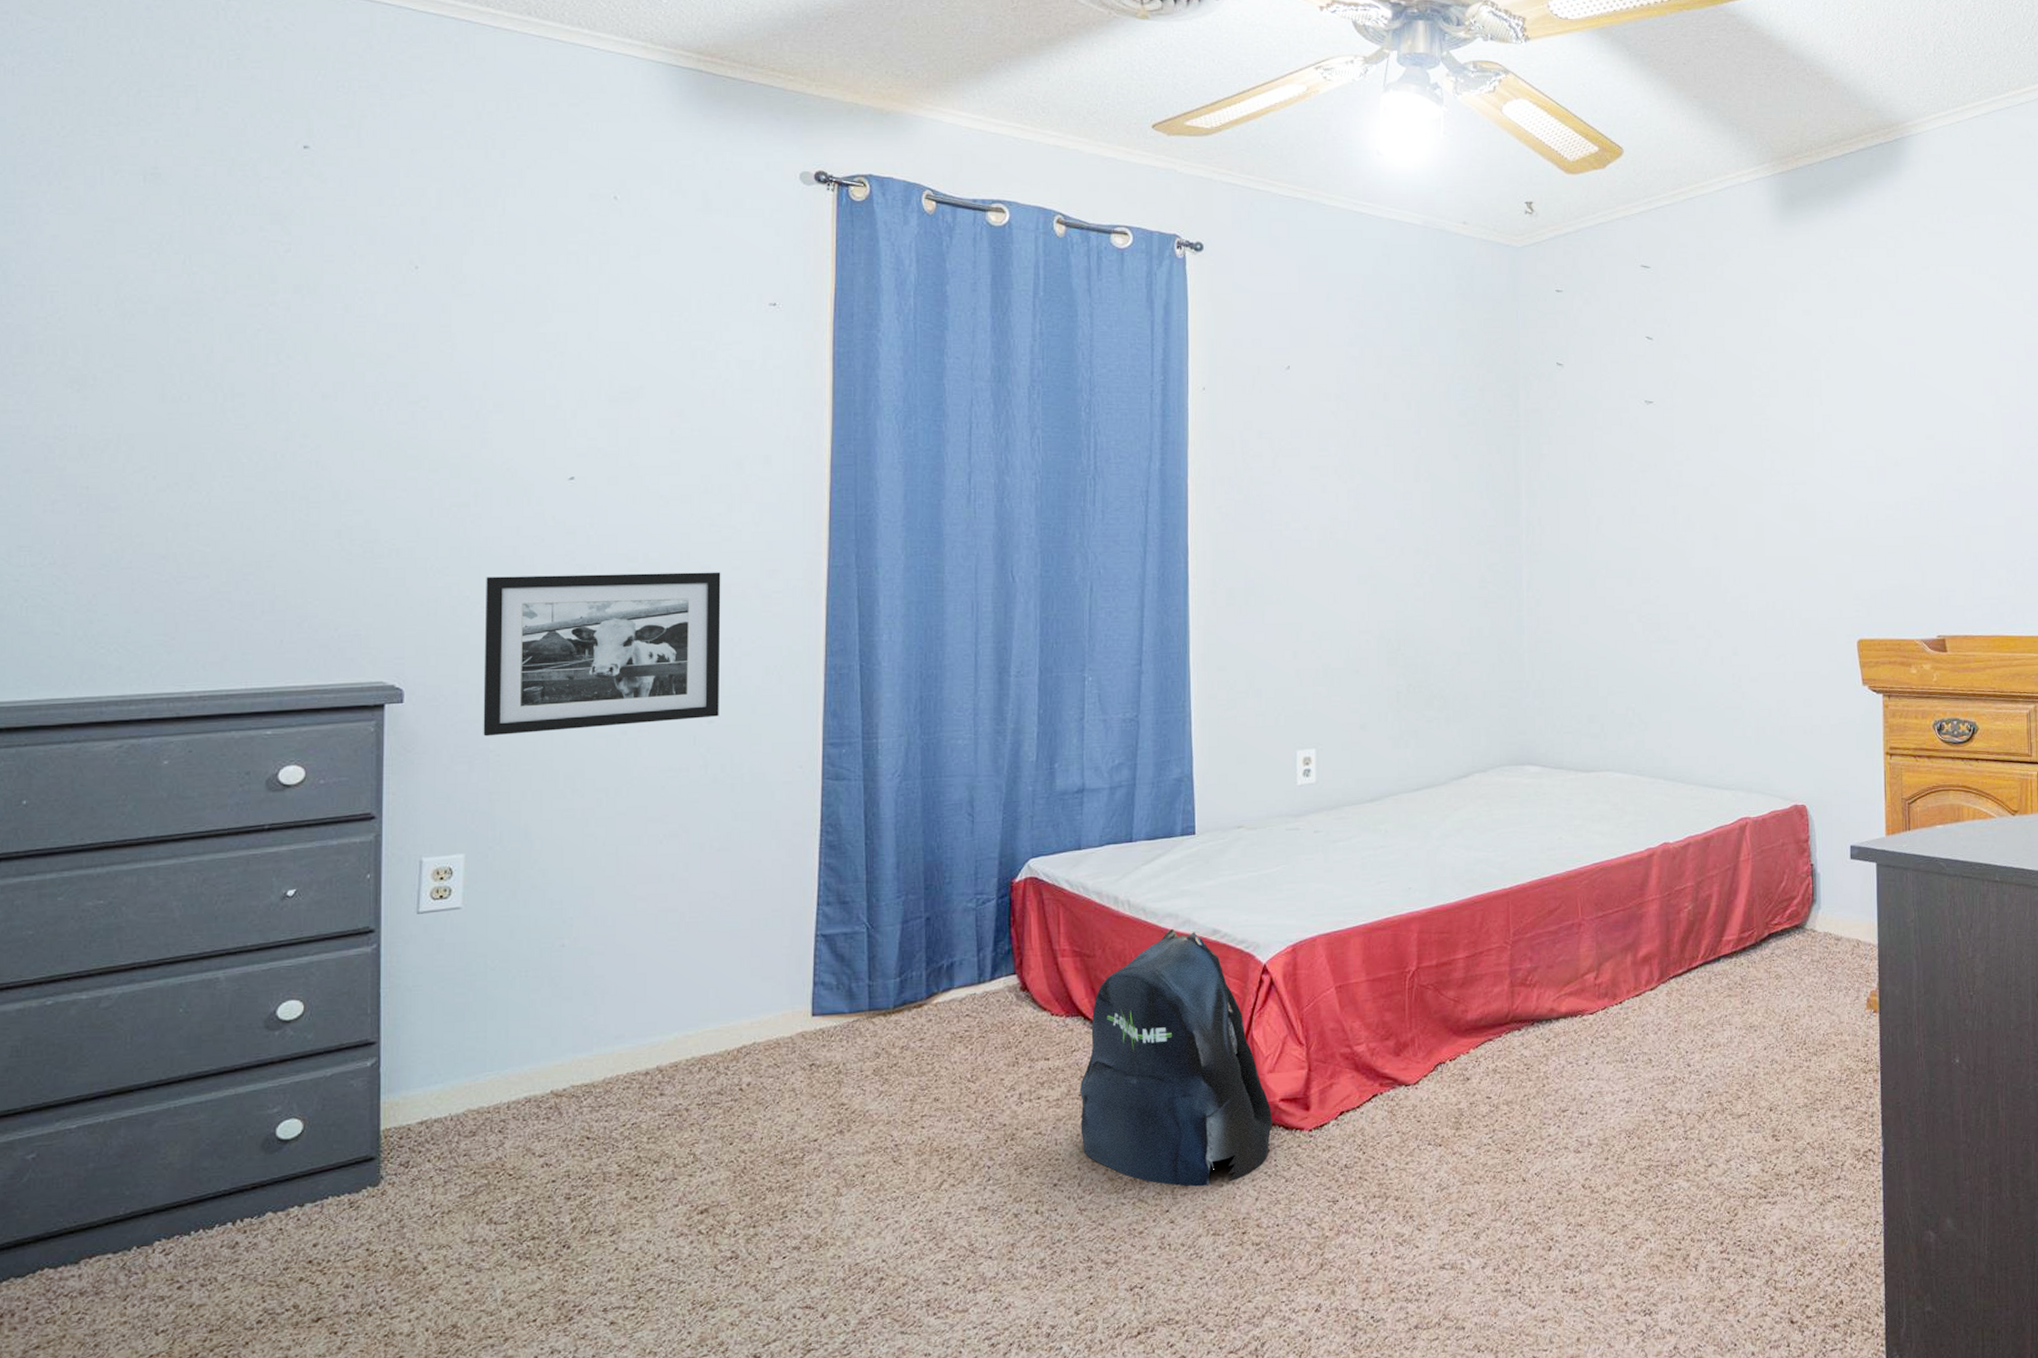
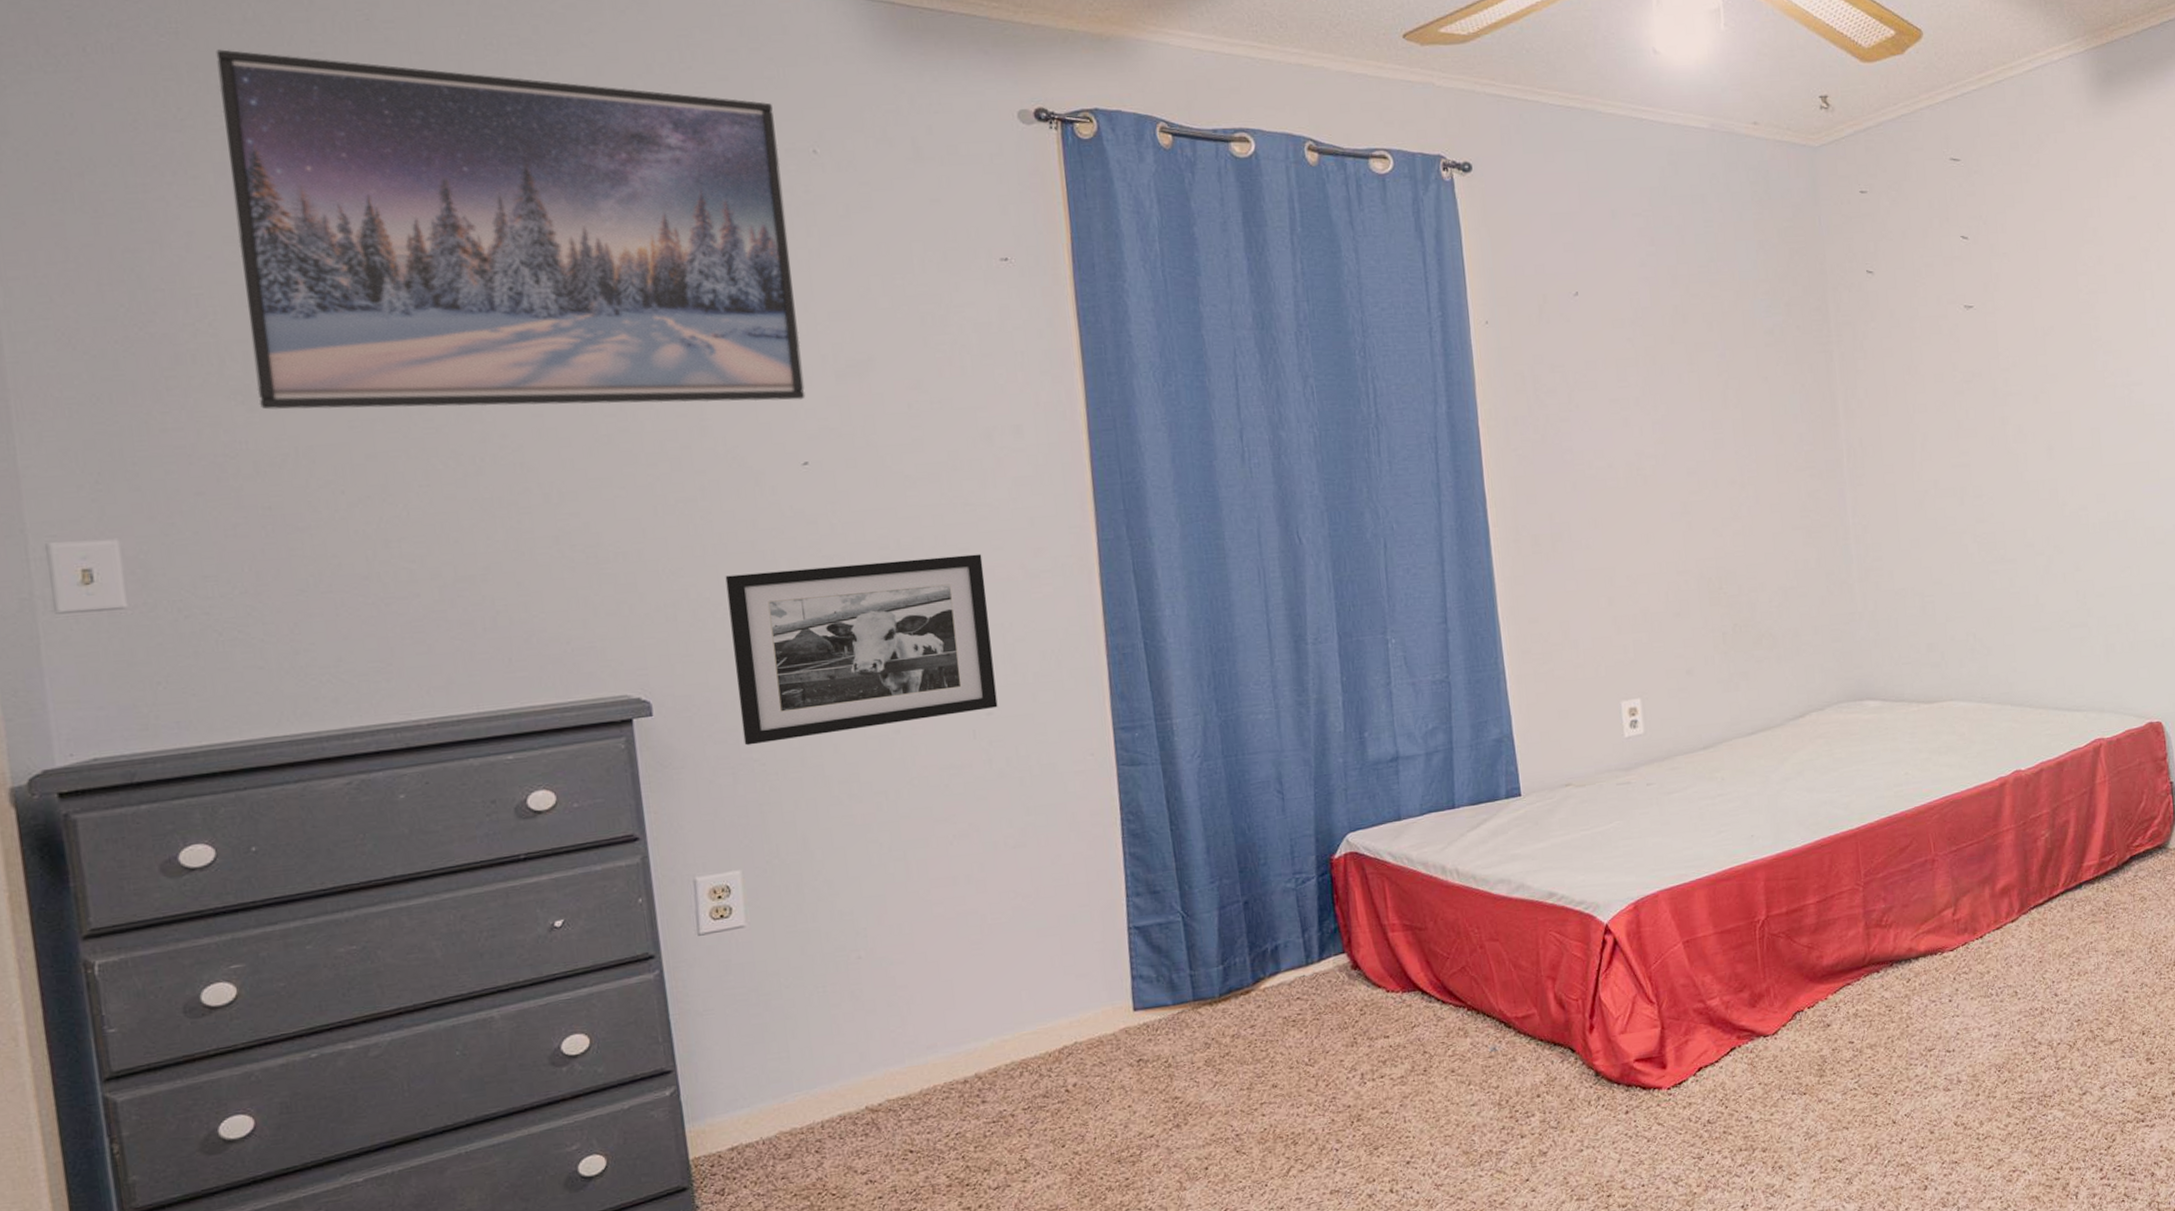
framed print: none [92,77,584,420] -> present [216,49,806,410]
backpack: present [1080,928,1273,1187] -> none [1424,894,1630,1154]

